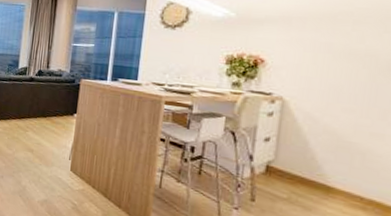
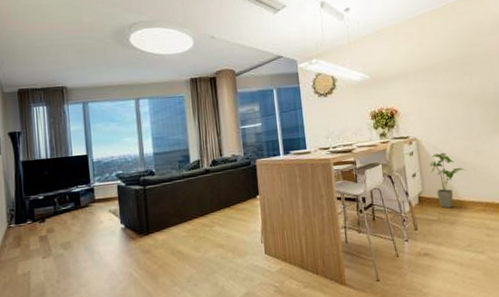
house plant: none [293,122,349,191] -> present [430,153,466,209]

